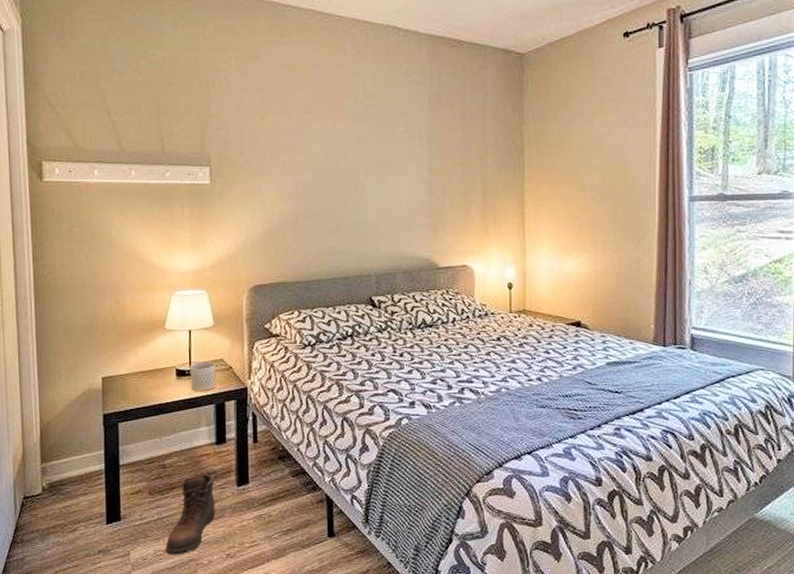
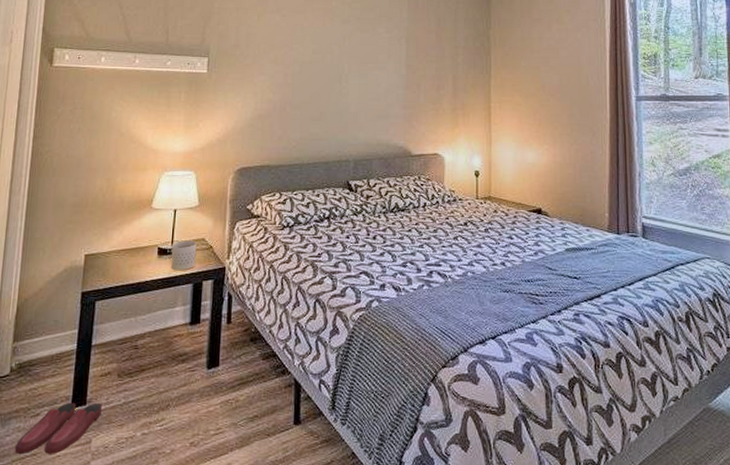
slippers: none [57,518,136,565] -> present [15,402,102,454]
boot: present [165,472,216,555] -> none [128,354,185,443]

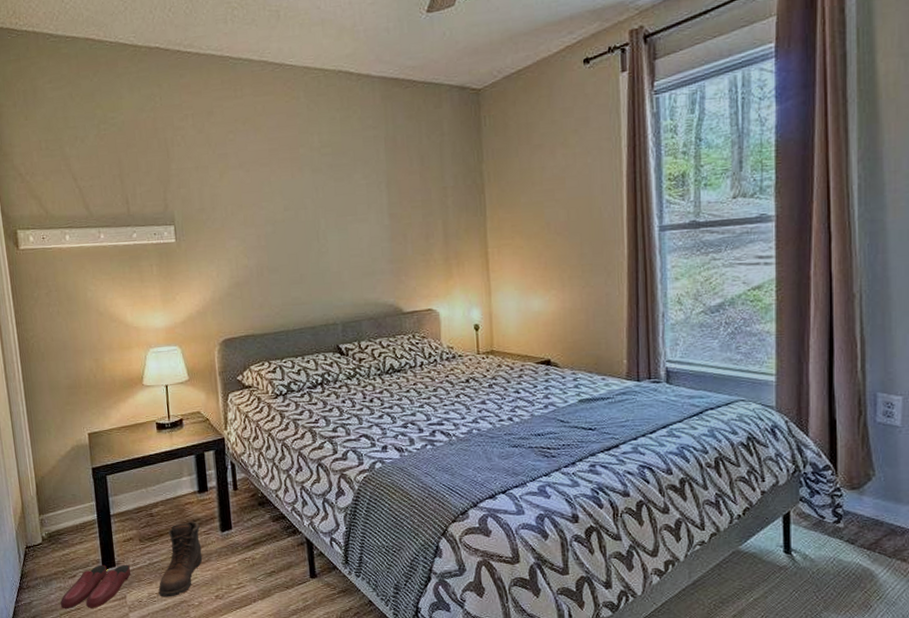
boot: none [128,354,185,443] -> present [158,519,203,597]
mug: present [171,240,197,271] -> none [168,414,195,444]

